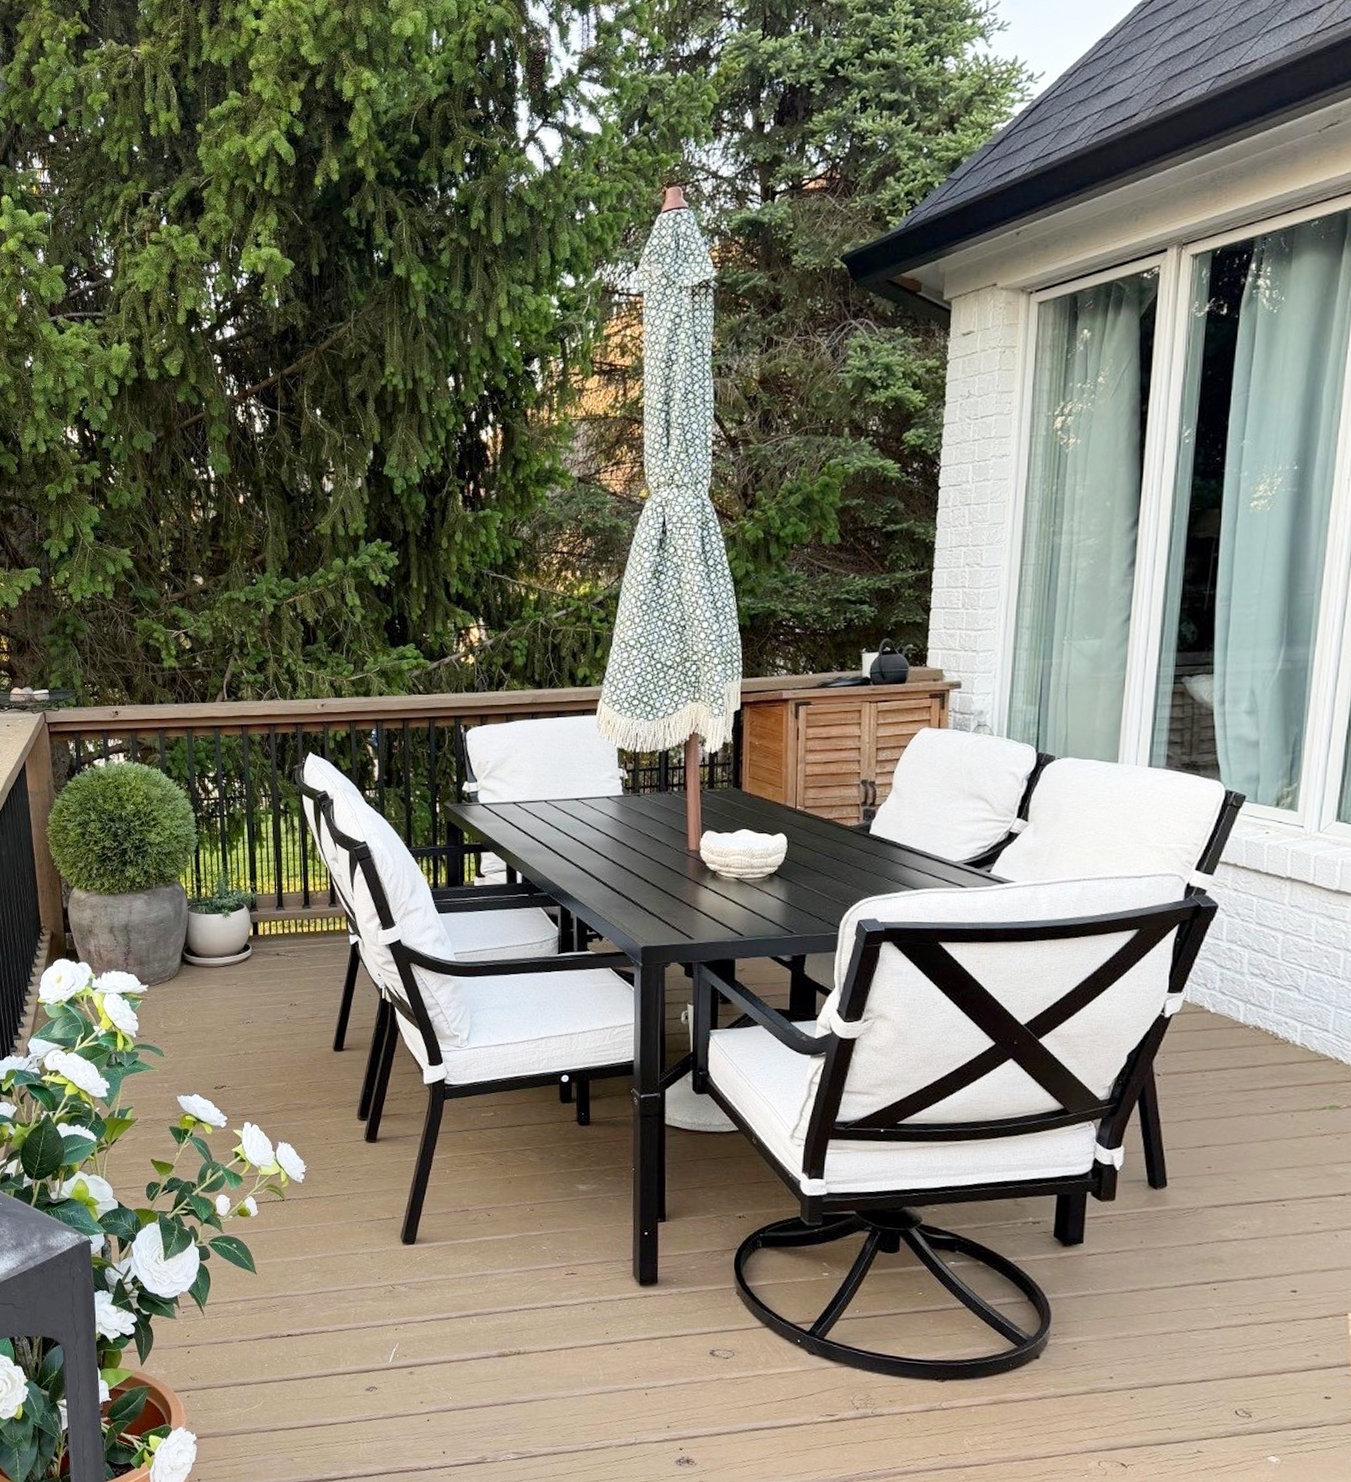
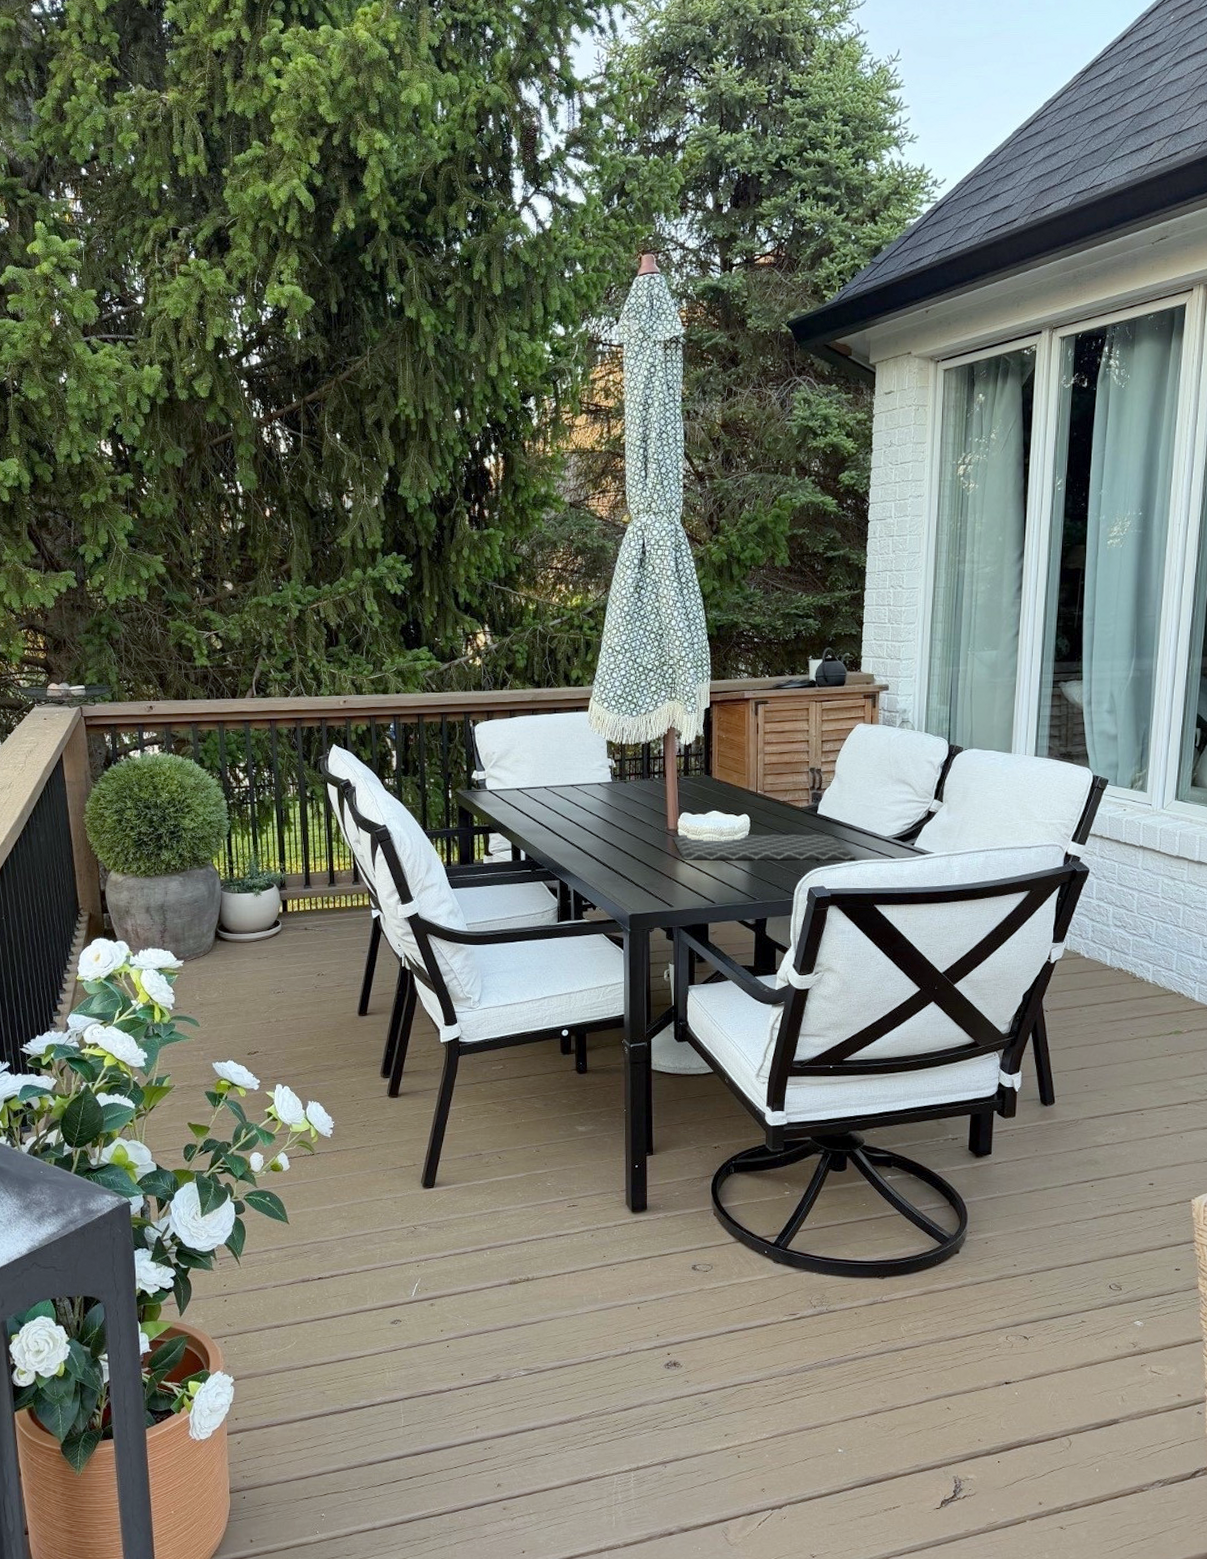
placemat: none [694,856,917,889] -> present [673,834,856,861]

